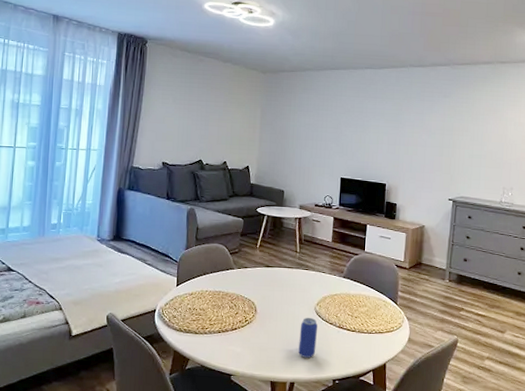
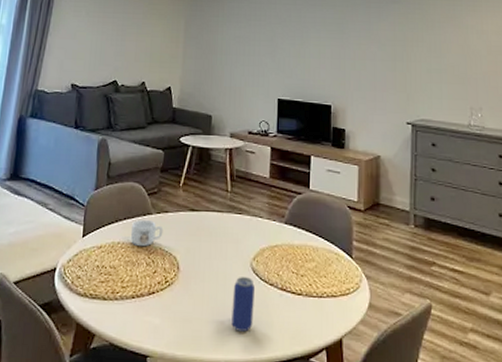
mug: none [216,273,244,294] -> present [130,219,164,247]

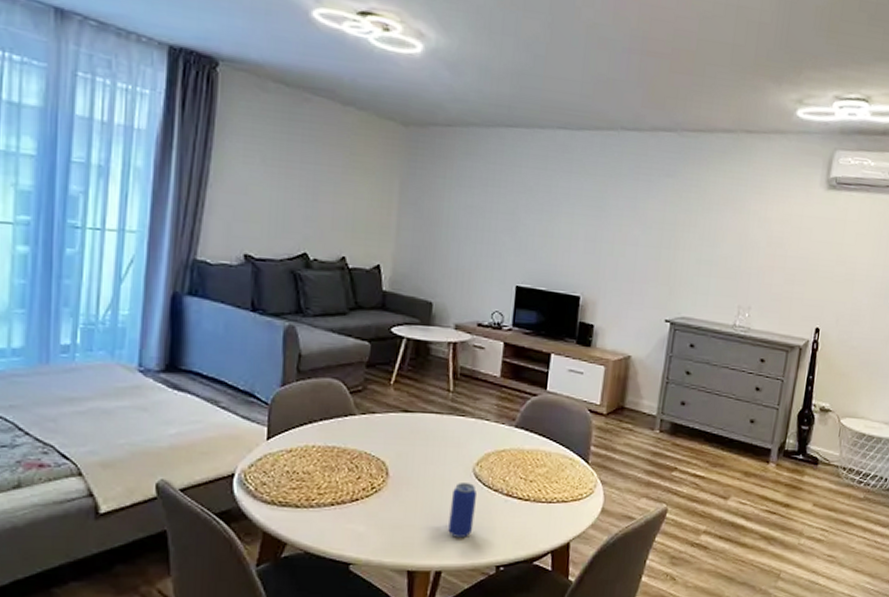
mug: present [130,219,164,247] -> none [327,420,370,451]

